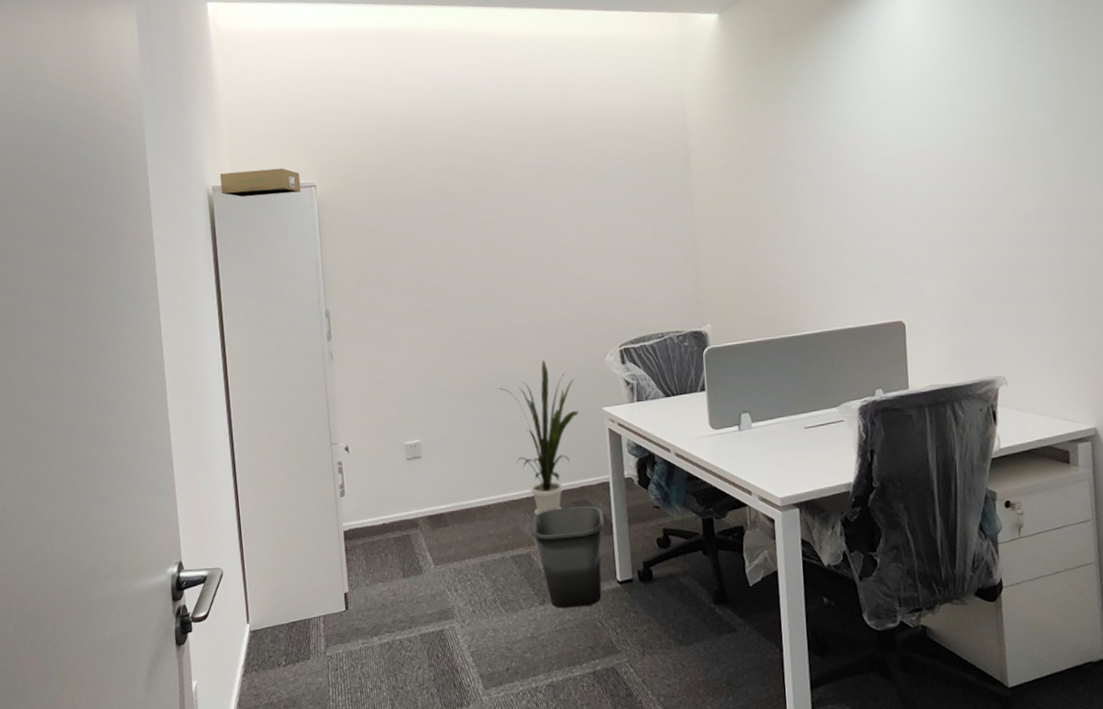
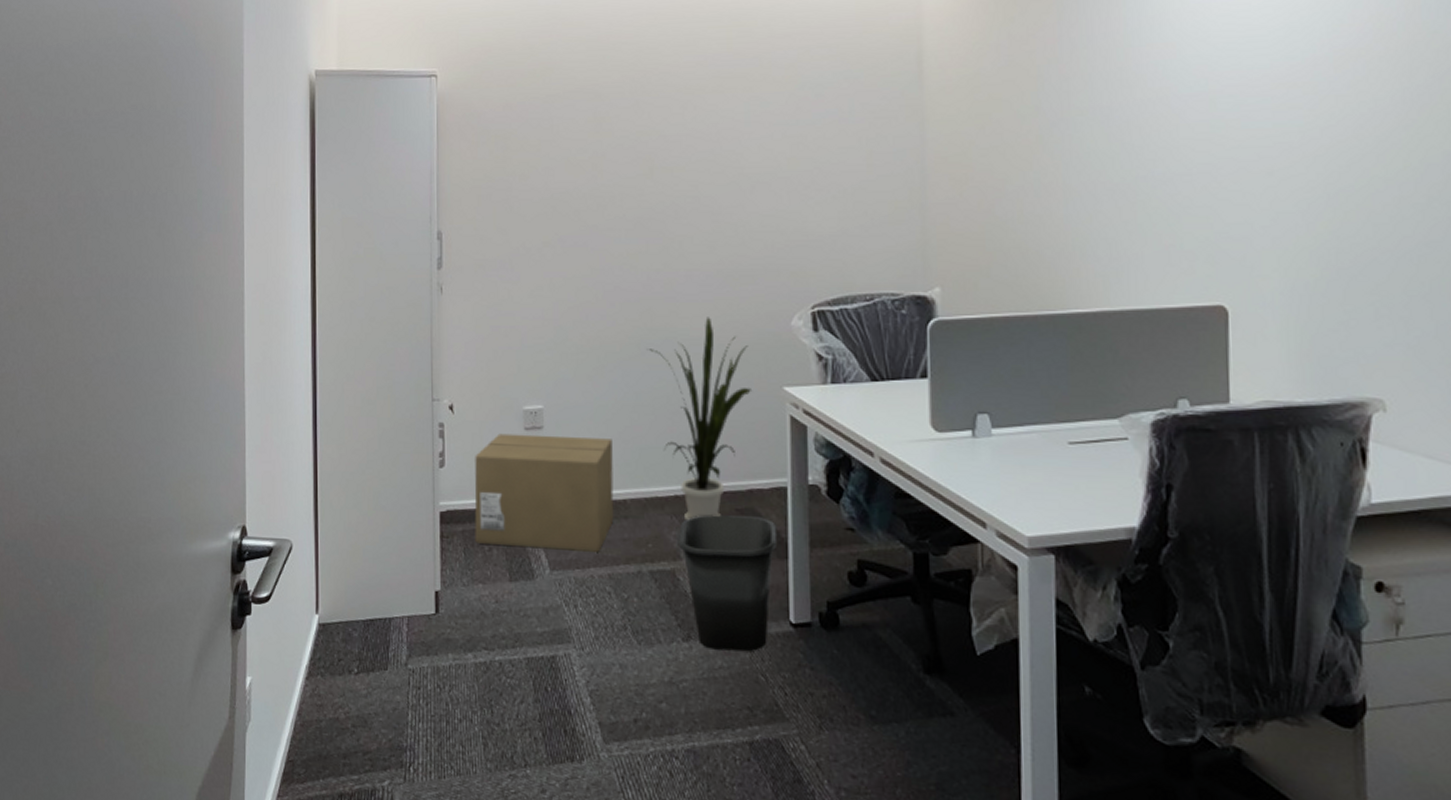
box: present [219,168,301,198] -> none [325,51,419,86]
box: none [369,460,481,552] -> present [474,433,614,552]

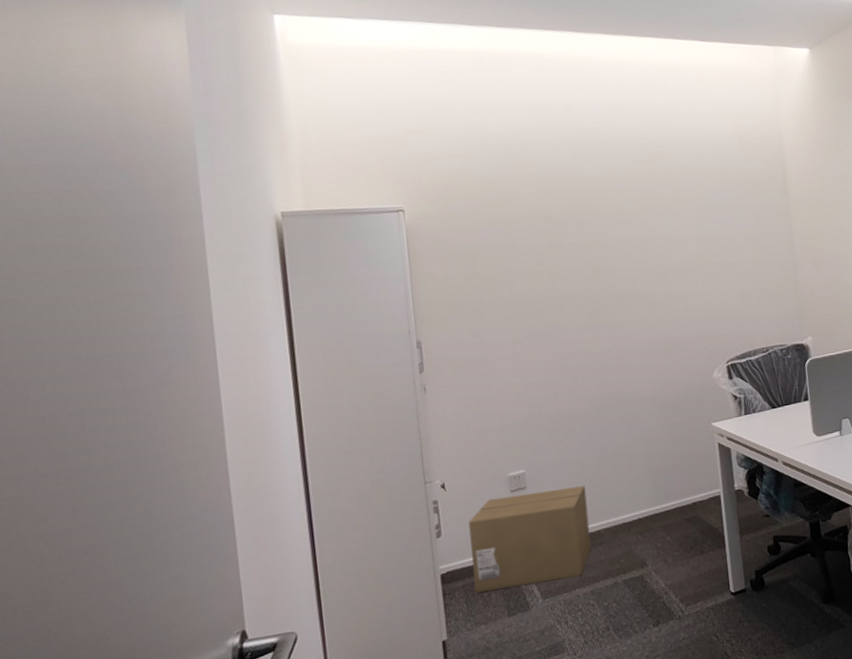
house plant: present [647,317,753,520] -> none [606,380,690,535]
waste bin: present [677,514,778,652] -> none [643,520,717,627]

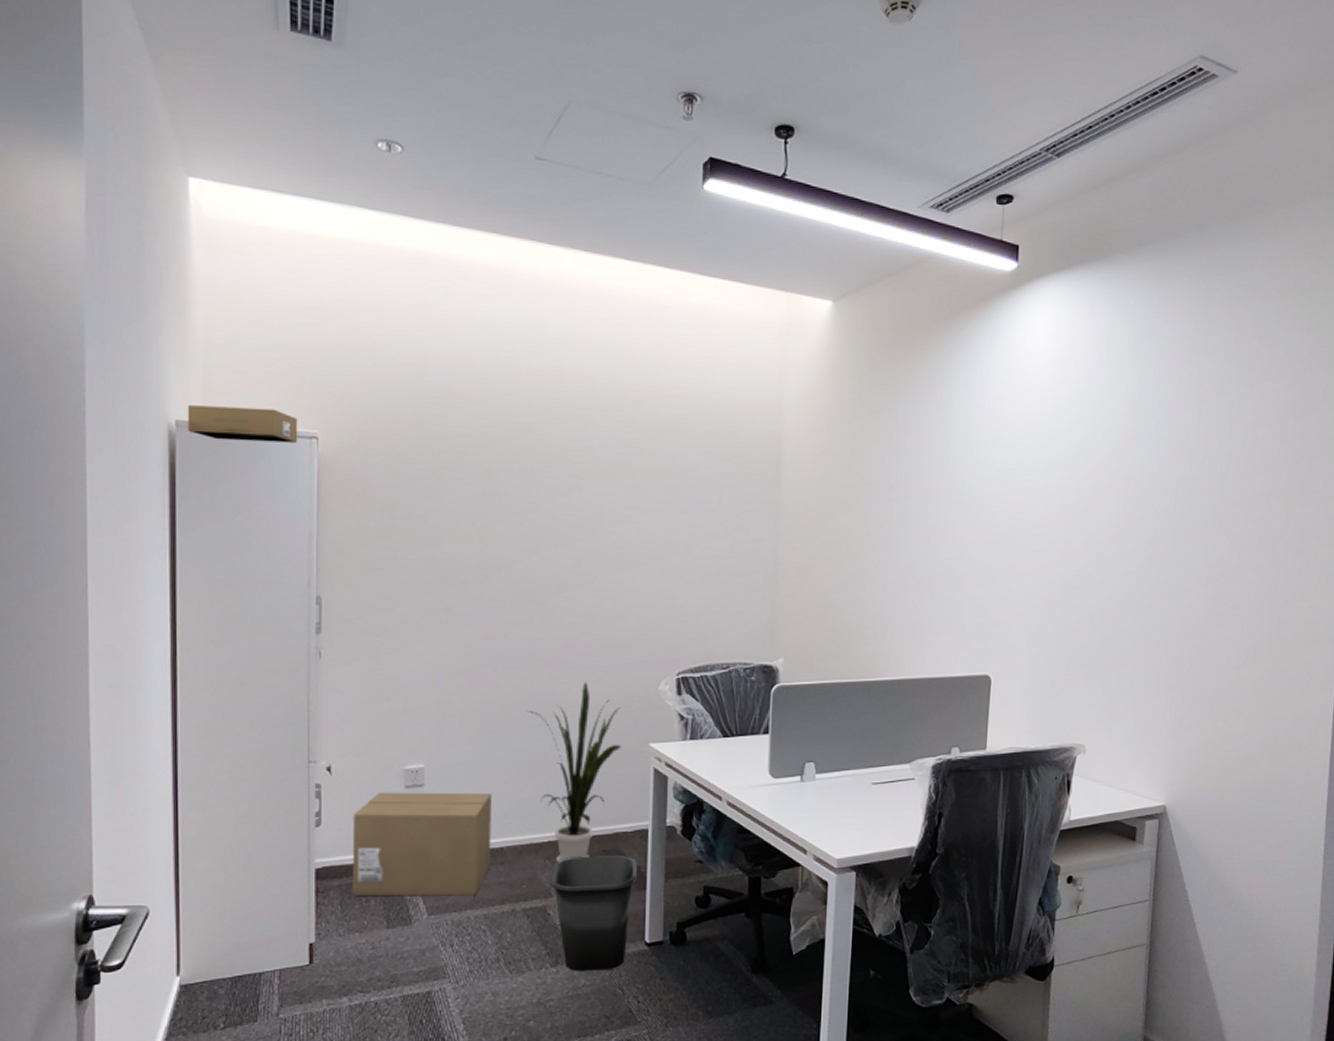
box: none [290,192,388,224] -> present [187,405,298,443]
house plant: none [606,380,690,535] -> present [527,682,622,862]
waste bin: none [643,520,717,627] -> present [549,855,638,971]

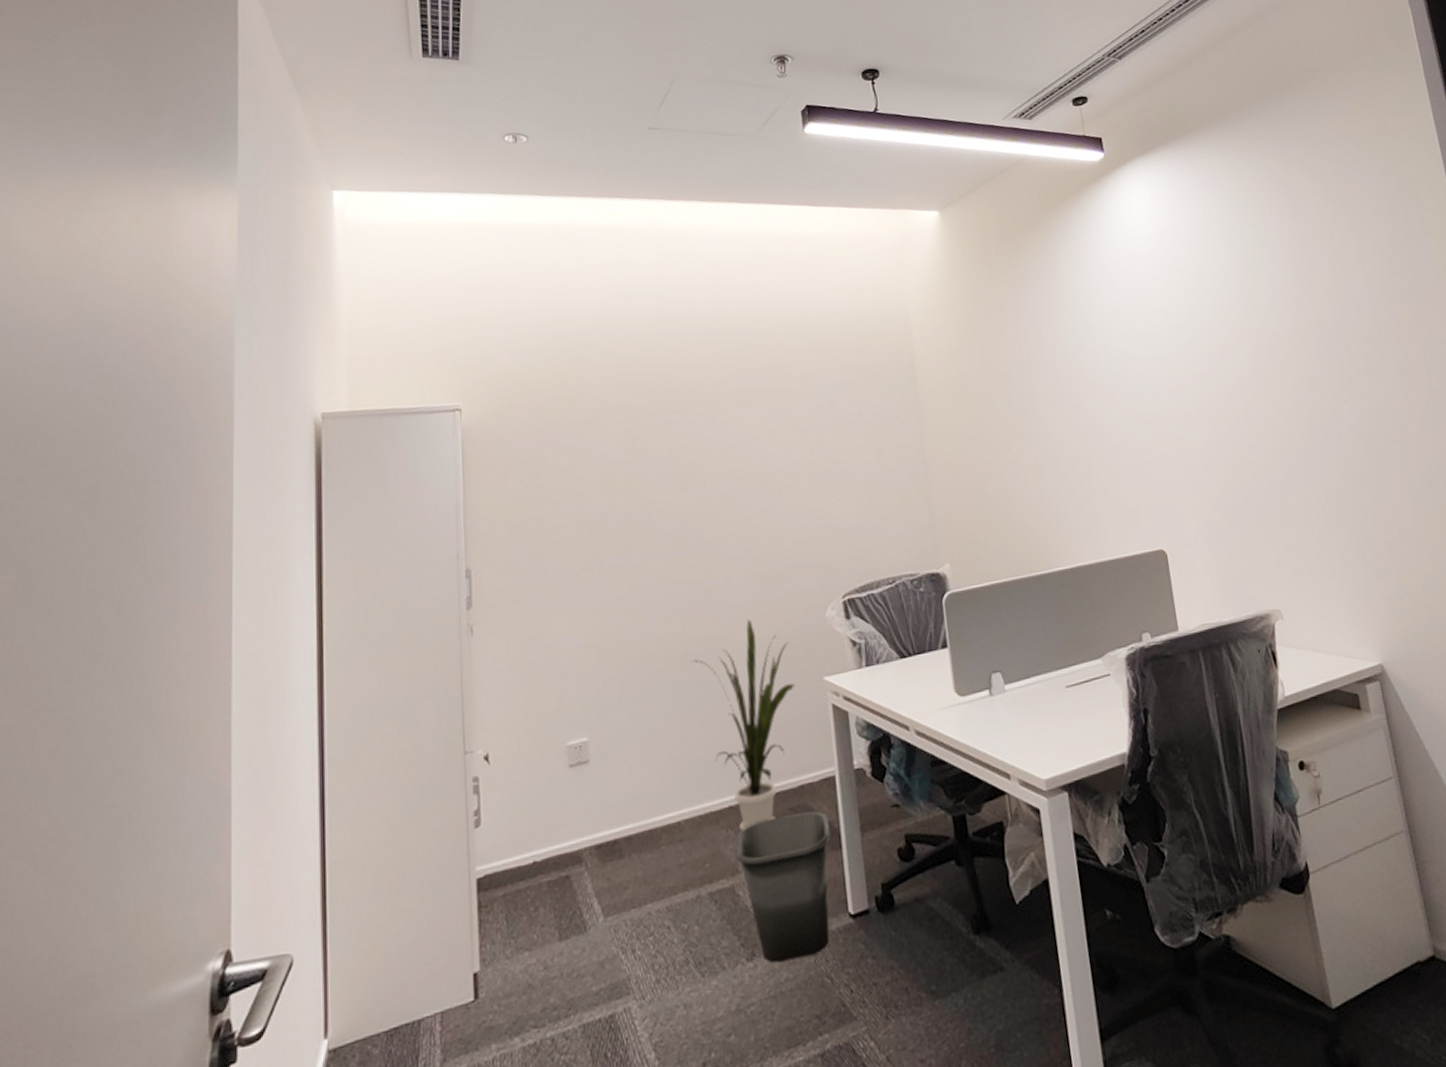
box: present [187,405,298,443] -> none [333,388,442,426]
box: present [352,792,492,897] -> none [515,760,669,906]

